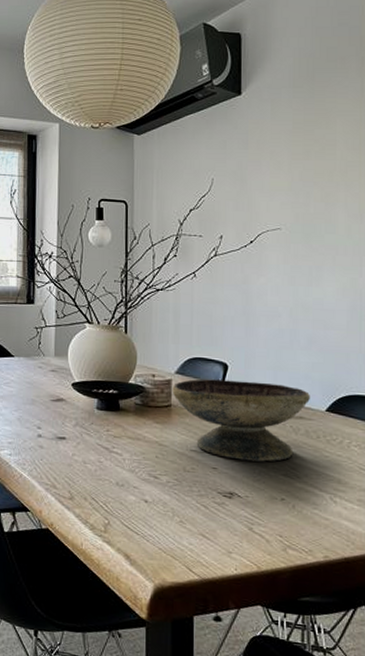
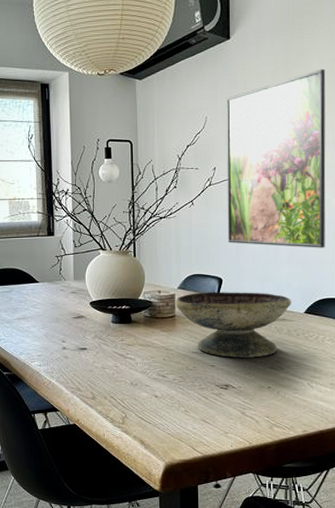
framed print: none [235,131,351,335] -> present [226,68,326,248]

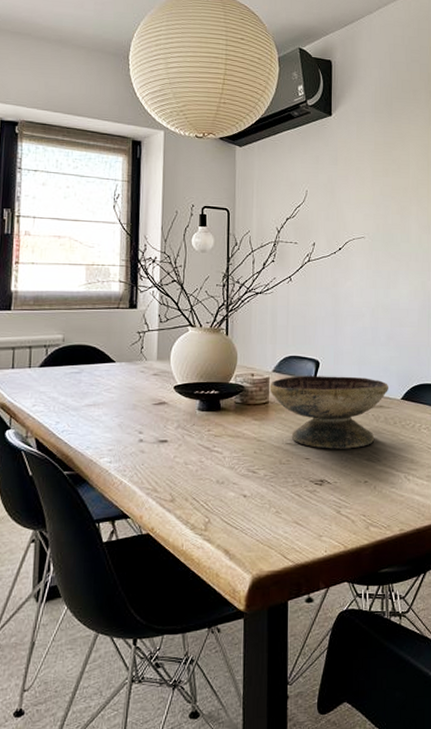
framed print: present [226,68,326,248] -> none [326,153,422,332]

